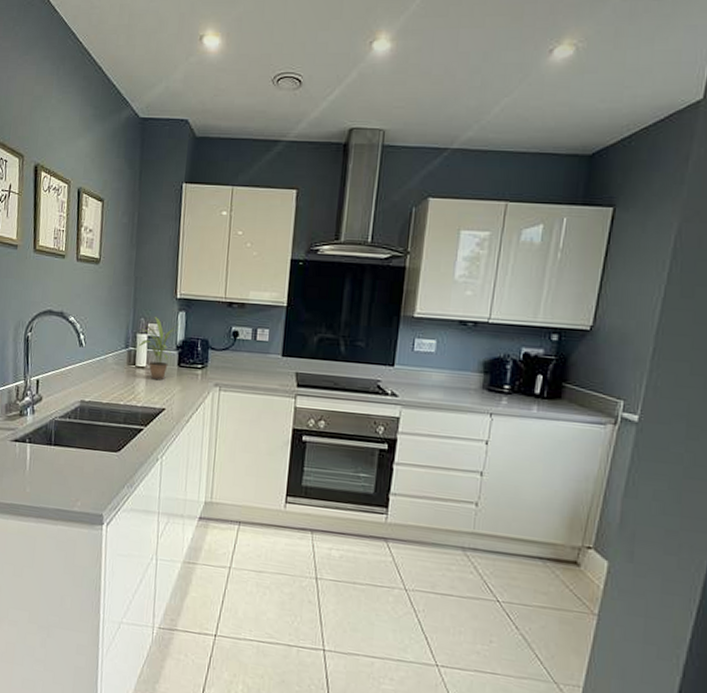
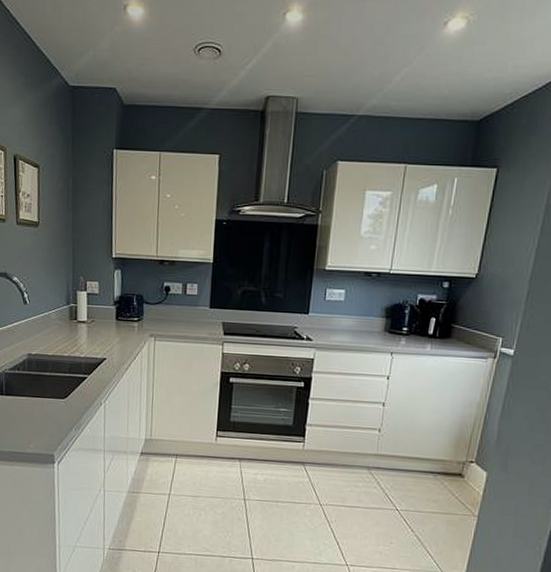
potted plant: present [138,317,183,380] -> none [79,275,119,333]

